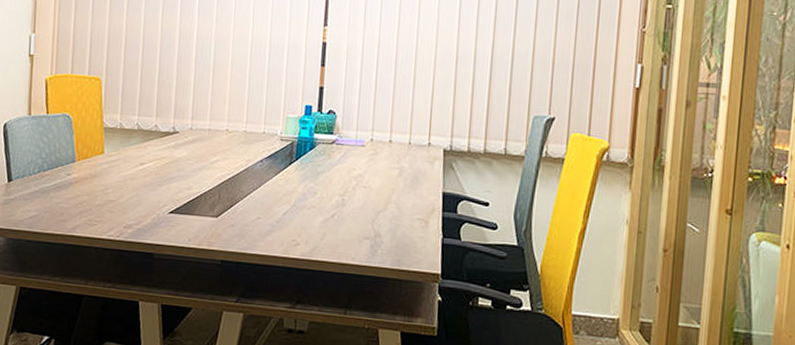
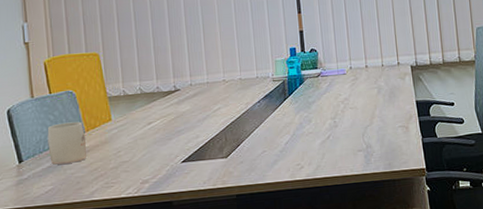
mug: none [38,147,76,192] -> present [47,121,86,165]

